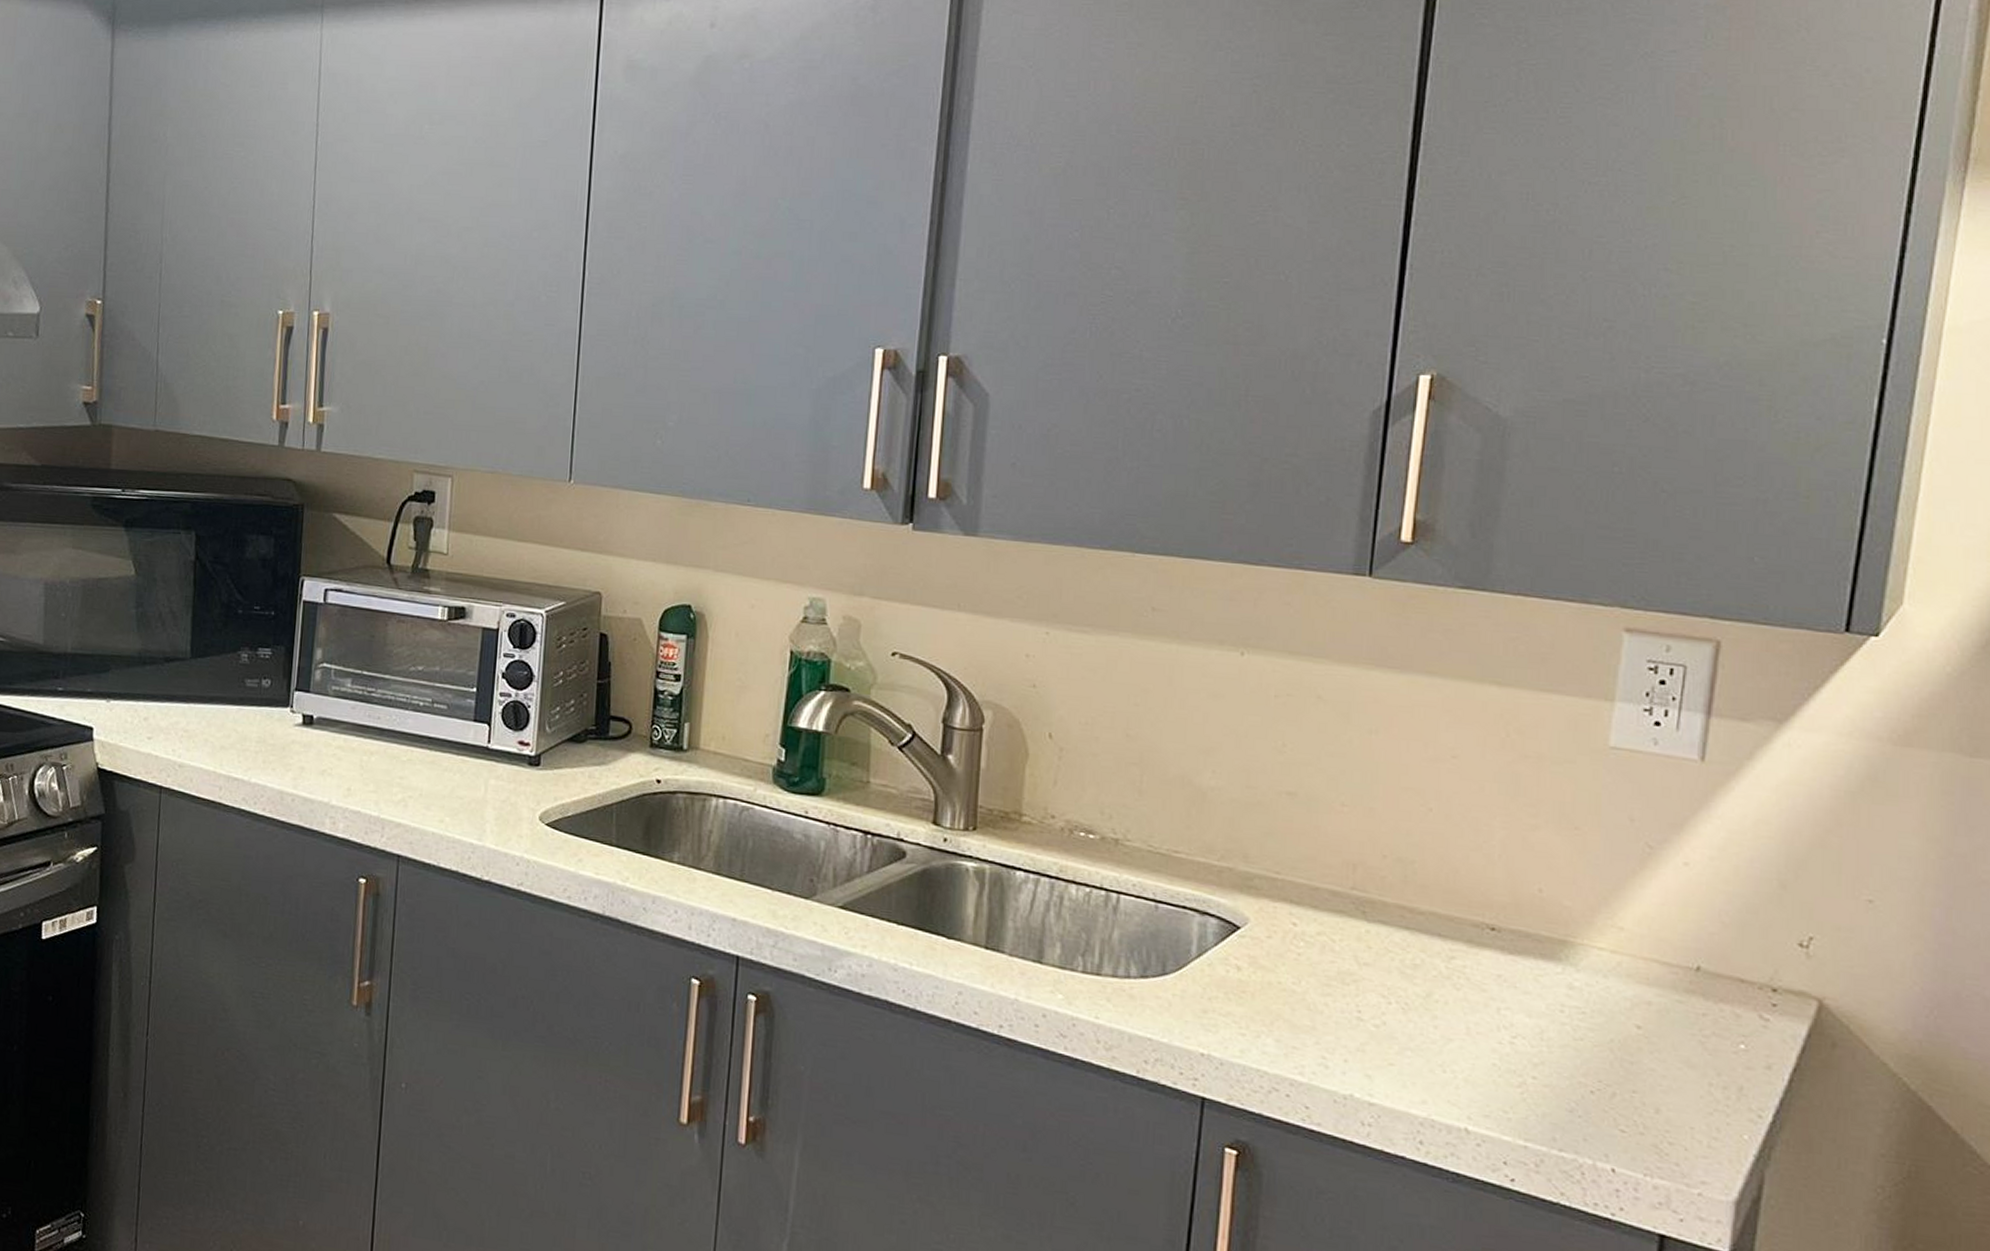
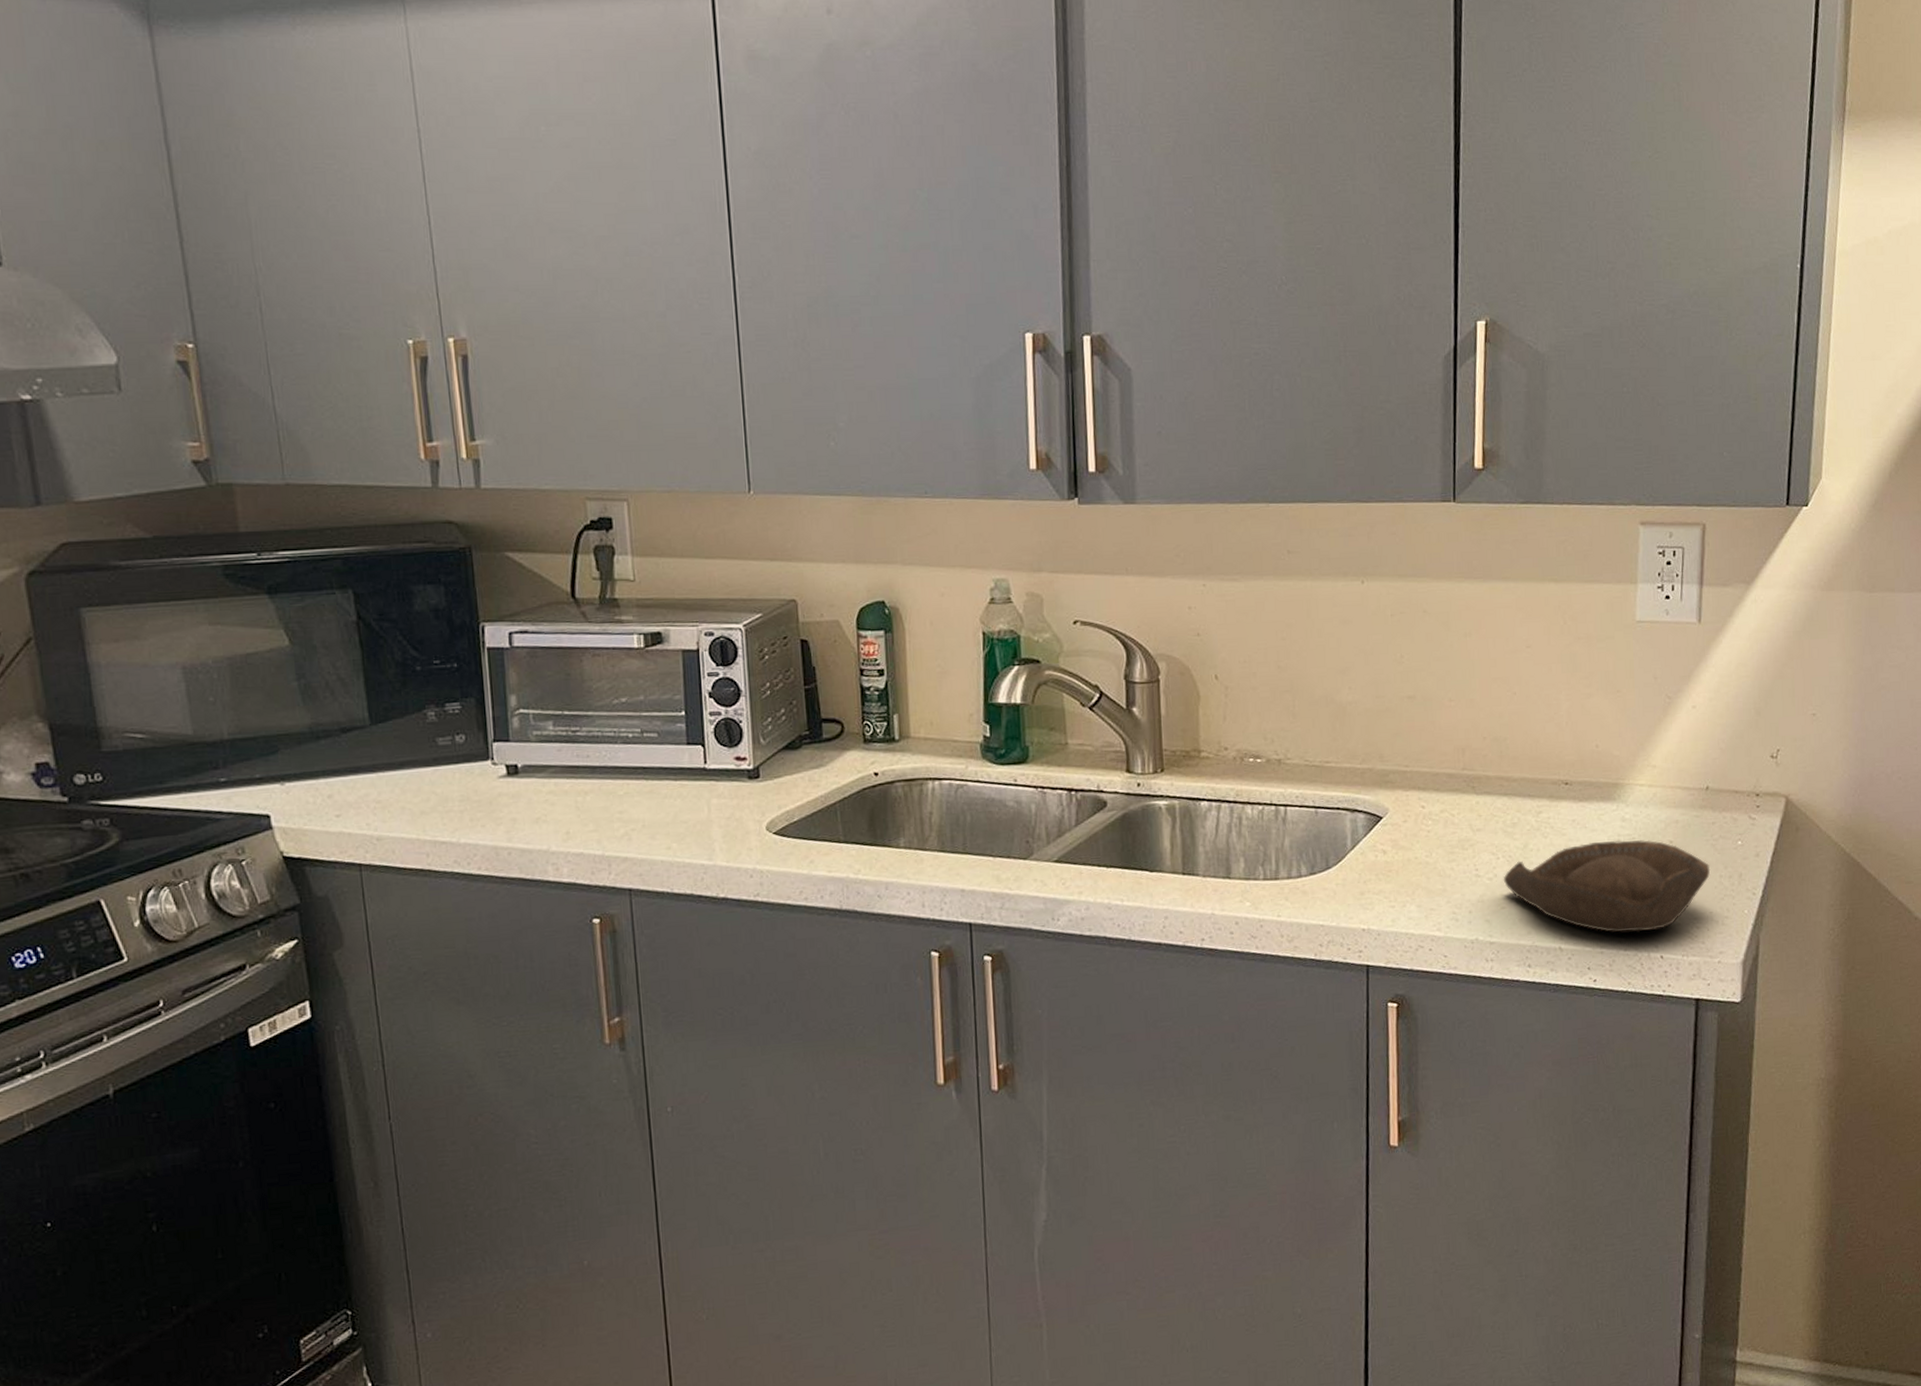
bowl: none [1394,1007,1695,1135] -> present [1503,840,1711,933]

